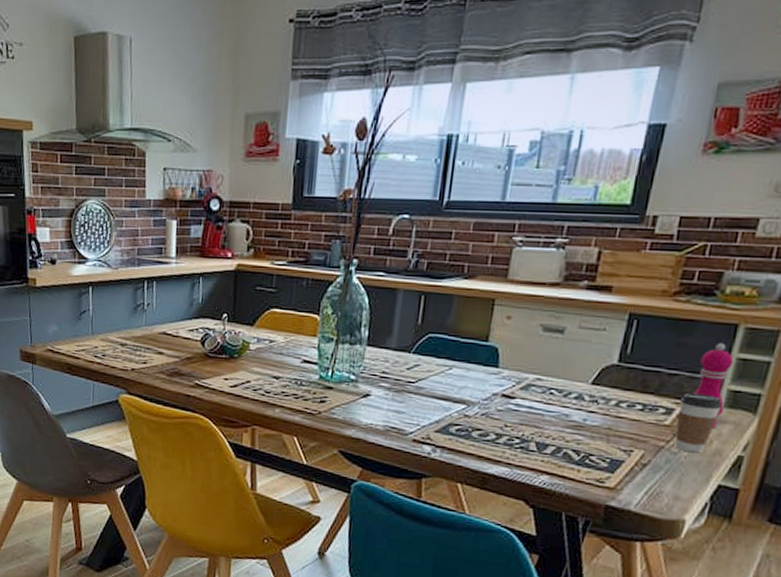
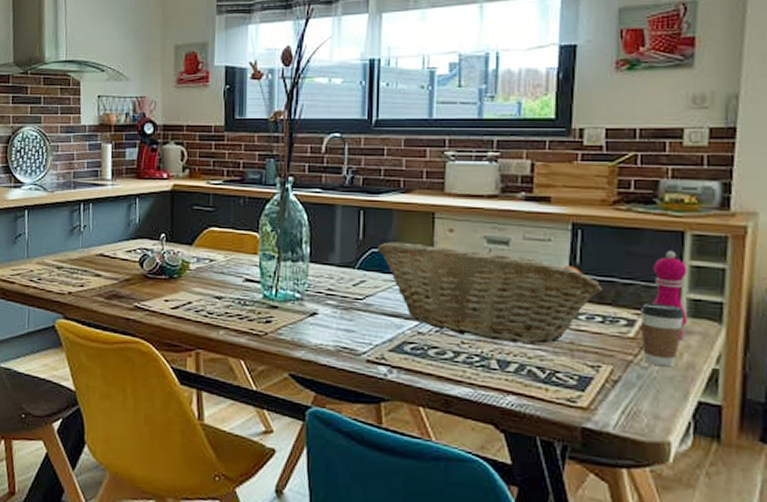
fruit basket: none [434,327,648,429] -> present [377,242,602,344]

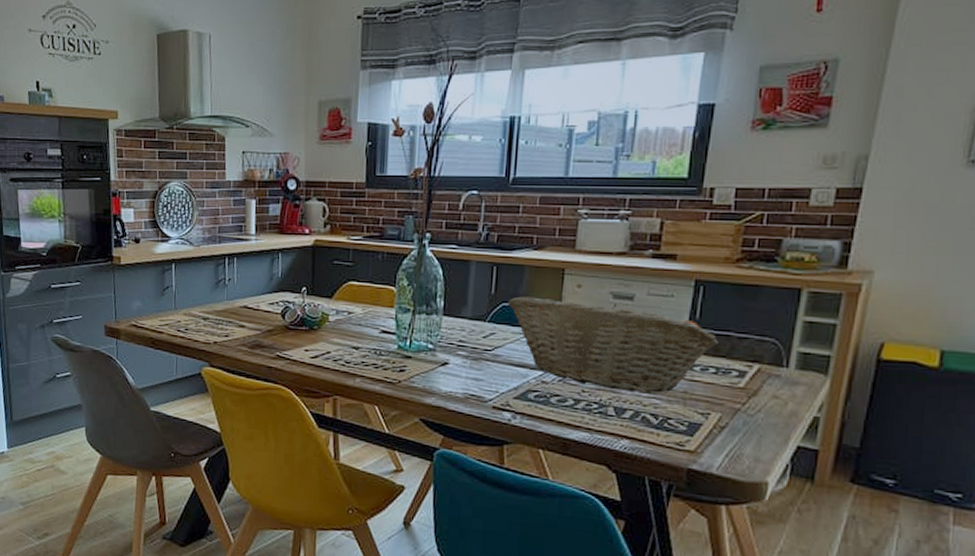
coffee cup: present [640,302,685,367] -> none [750,355,793,415]
pepper mill: present [652,250,687,341] -> none [764,306,800,391]

